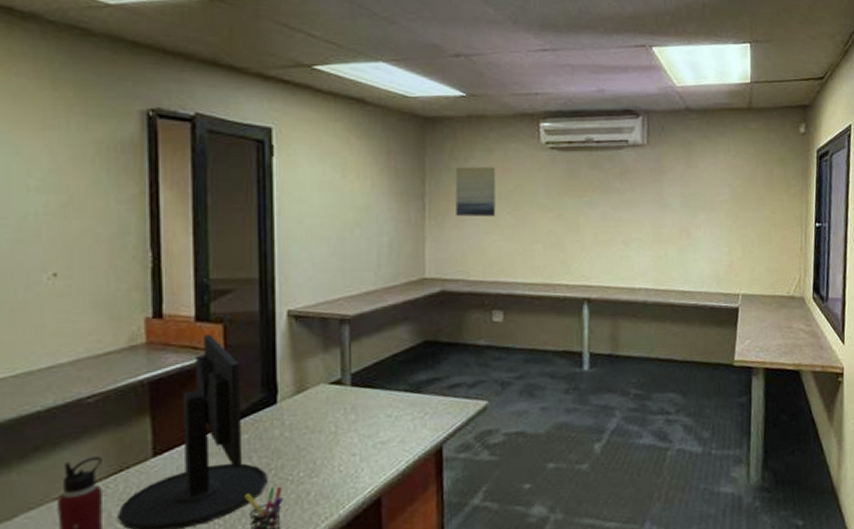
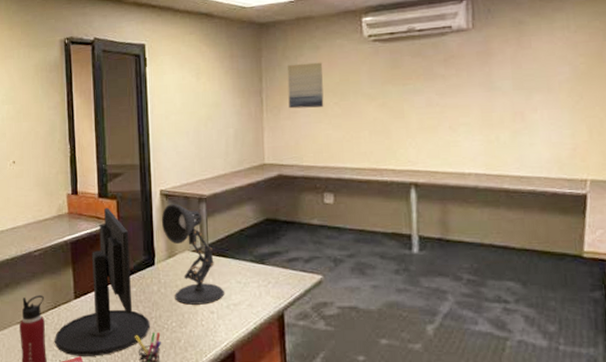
desk lamp: none [288,326,370,449] -> present [161,203,224,305]

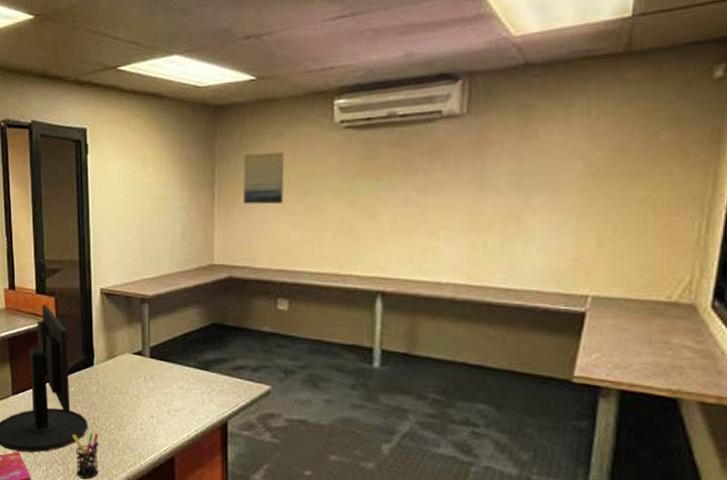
desk lamp: present [161,203,224,305] -> none [101,302,165,409]

